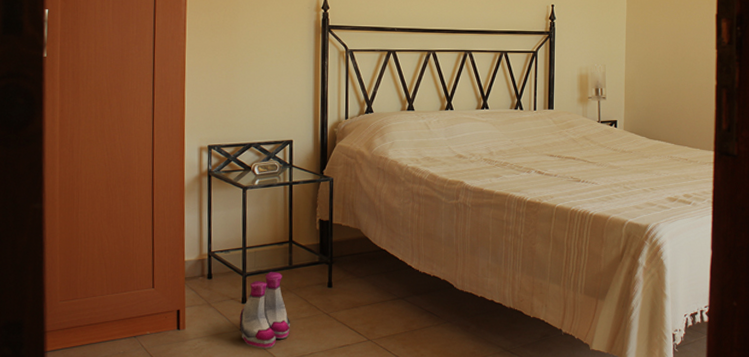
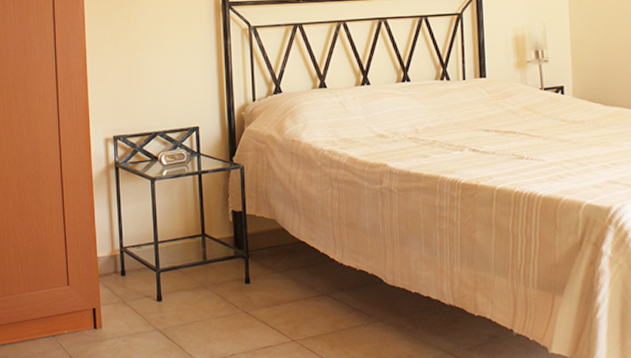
boots: present [239,271,290,349] -> none [155,267,208,350]

